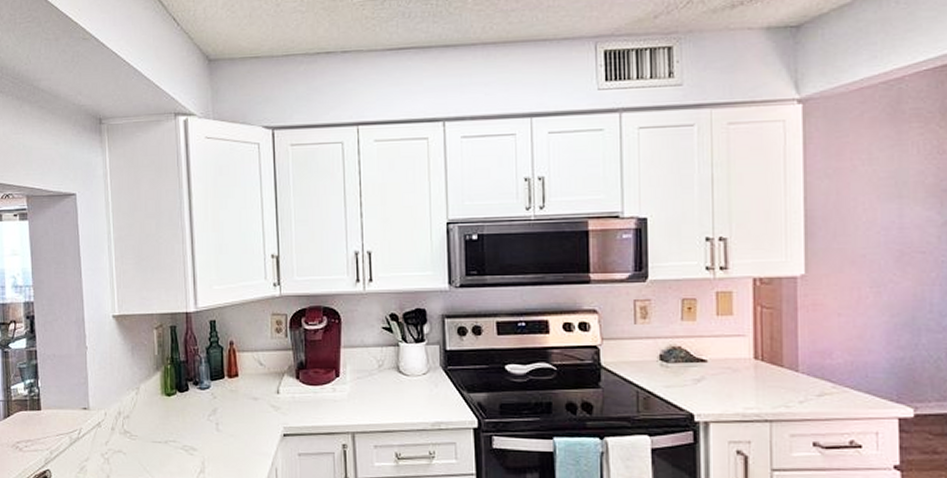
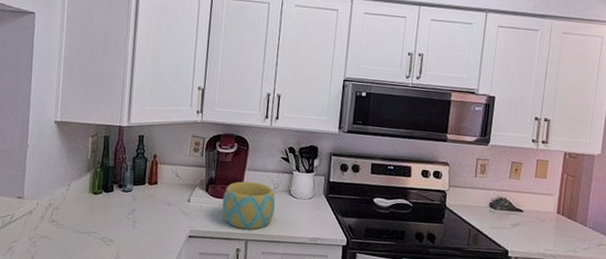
bowl: none [318,360,382,420] -> present [222,181,276,230]

